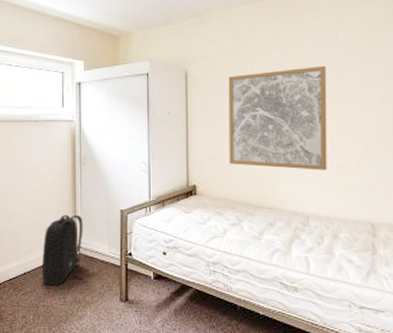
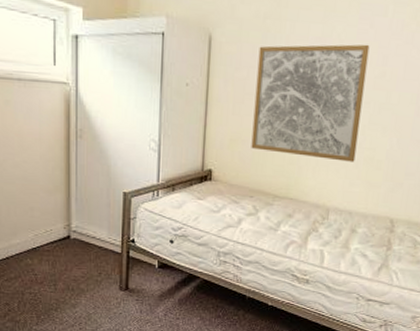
backpack: present [41,214,89,286] -> none [28,194,84,272]

